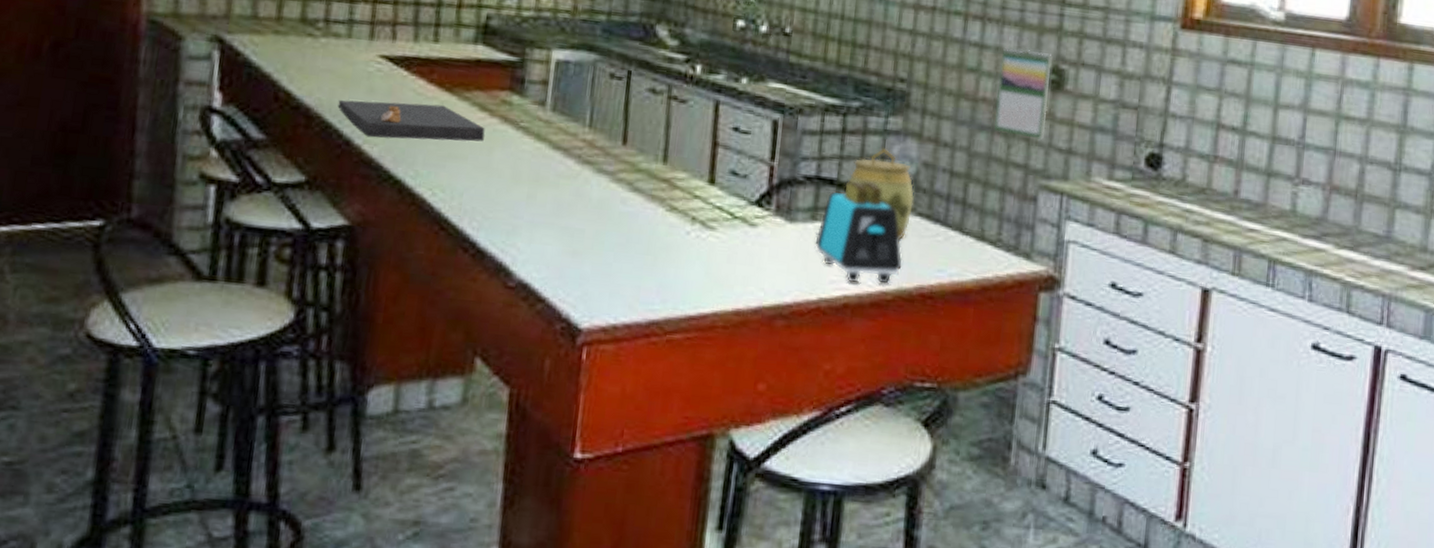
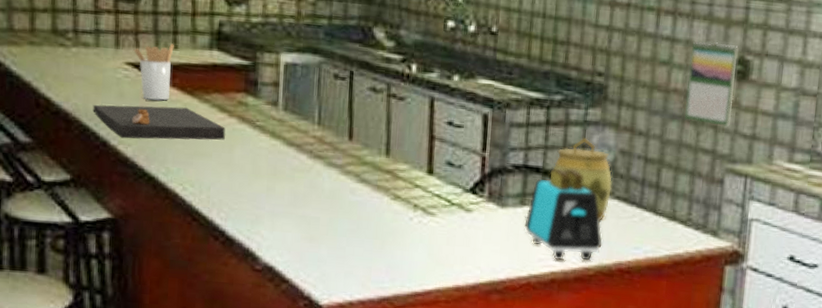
utensil holder: none [389,36,435,98] -> present [133,43,174,101]

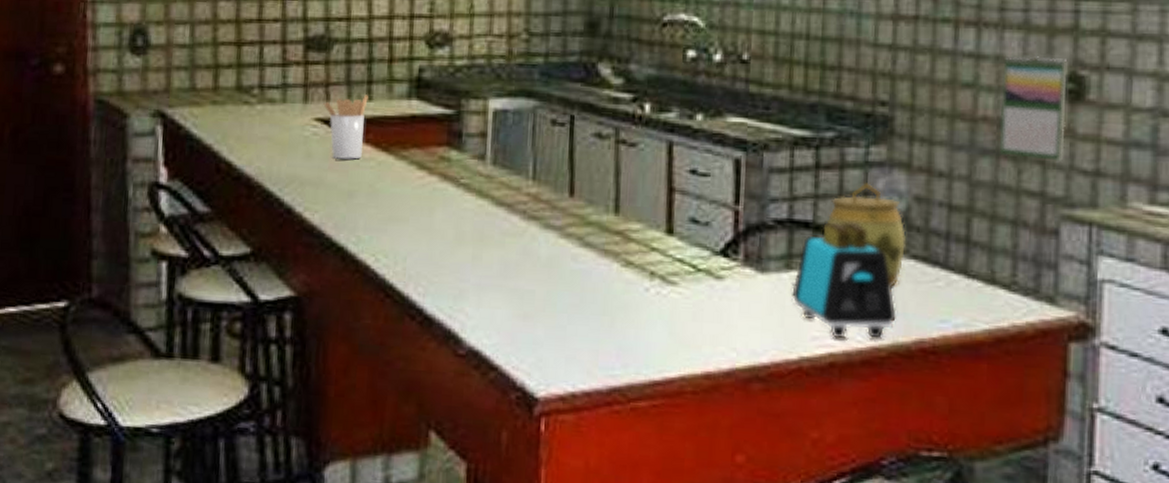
cutting board: present [93,104,225,140] -> none [277,165,425,205]

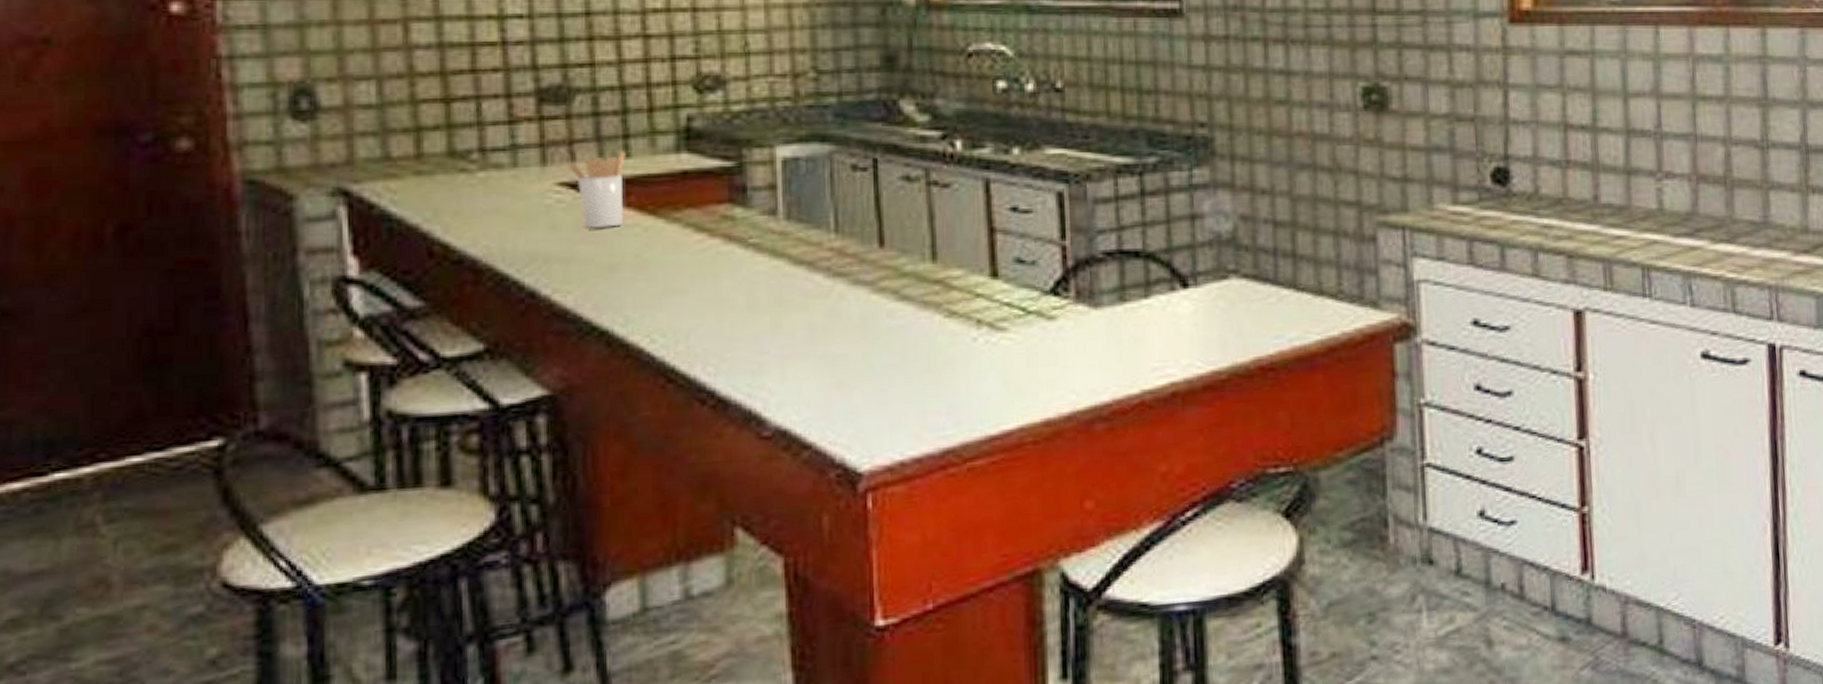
toaster: present [792,222,897,338] -> none [1127,248,1233,366]
jar: present [826,182,906,287] -> none [1156,206,1236,309]
calendar: present [999,55,1068,162] -> none [1312,69,1374,172]

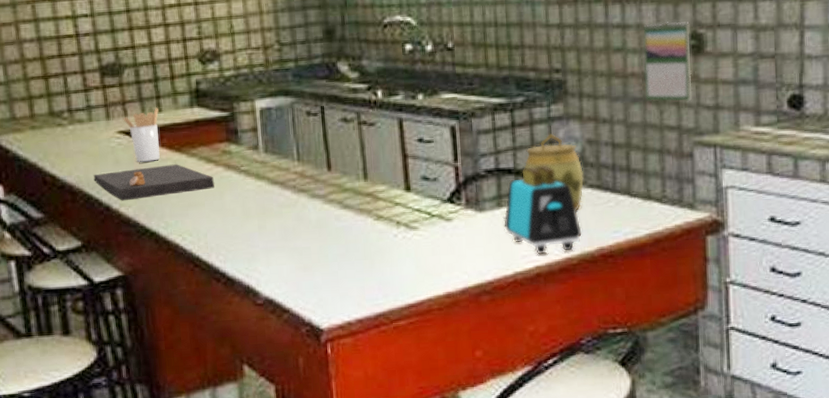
cutting board: none [512,232,706,285] -> present [93,164,215,201]
toaster: none [1127,248,1233,366] -> present [503,166,582,254]
jar: none [1156,206,1236,309] -> present [524,133,584,211]
calendar: none [1312,69,1374,172] -> present [643,21,692,102]

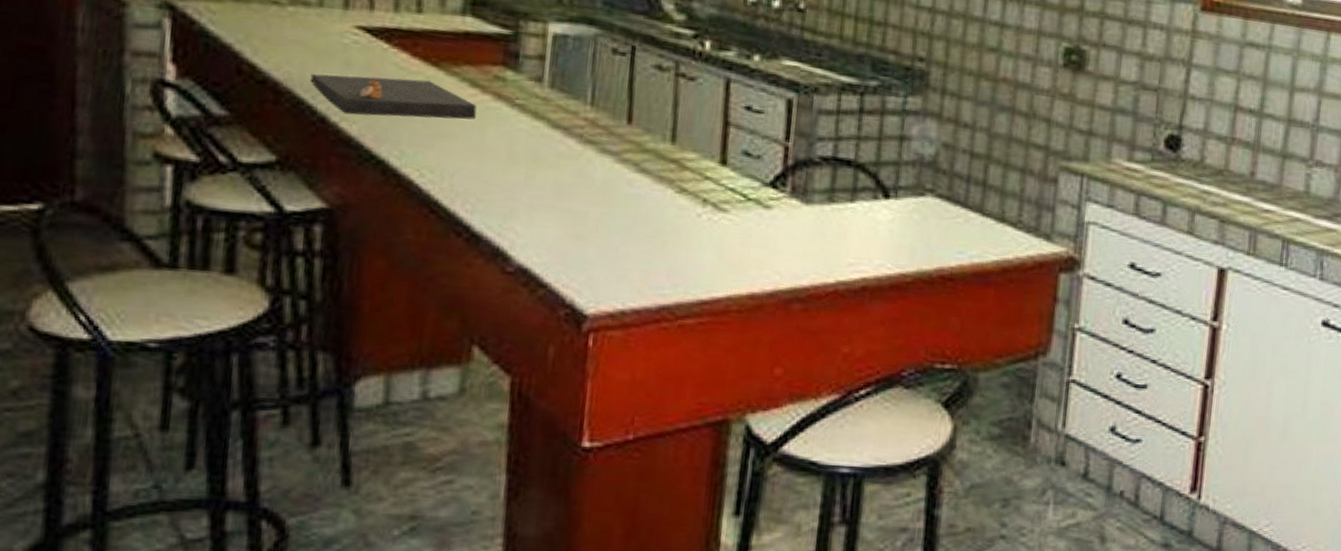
utensil holder: present [123,107,160,163] -> none [366,6,418,72]
toaster: present [503,166,582,254] -> none [832,161,922,266]
jar: present [524,133,584,211] -> none [866,128,934,222]
calendar: present [643,21,692,102] -> none [1015,27,1073,122]

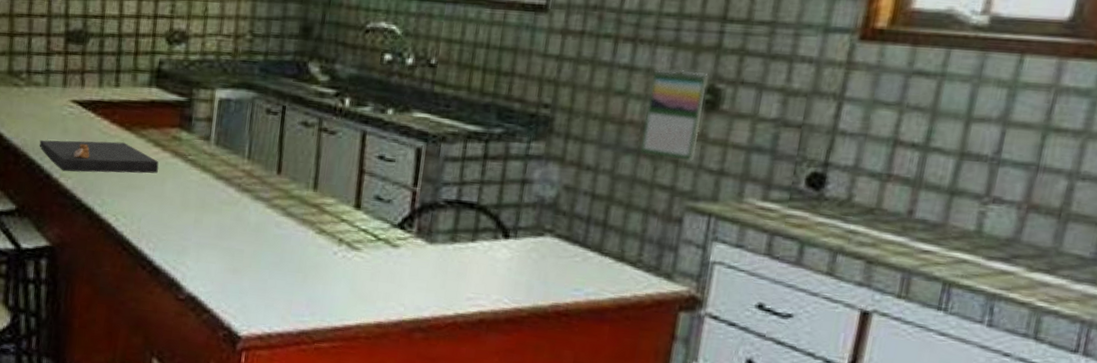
calendar: none [1015,27,1073,122] -> present [640,68,708,162]

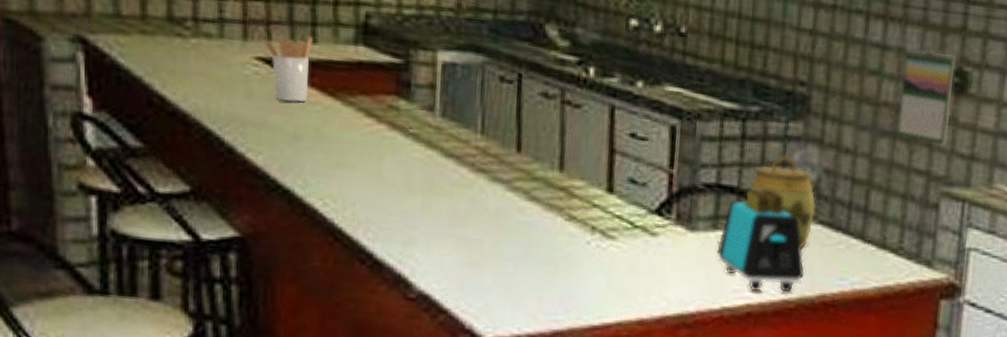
cutting board: present [39,140,159,174] -> none [216,105,373,150]
utensil holder: none [79,82,116,136] -> present [264,36,313,103]
toaster: none [454,204,539,301] -> present [717,188,805,292]
jar: none [488,172,554,260] -> present [749,154,816,248]

